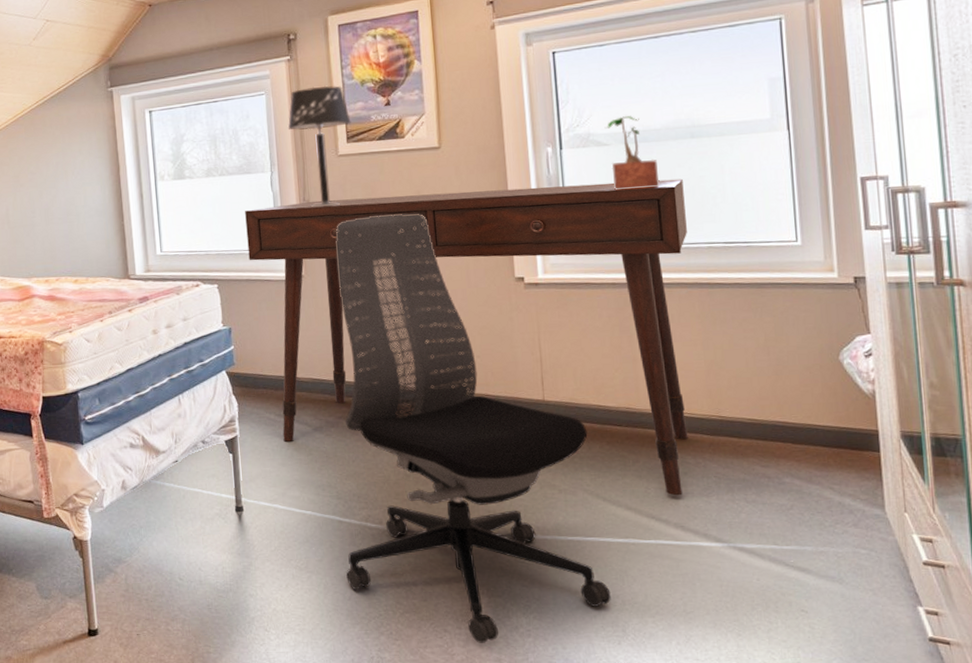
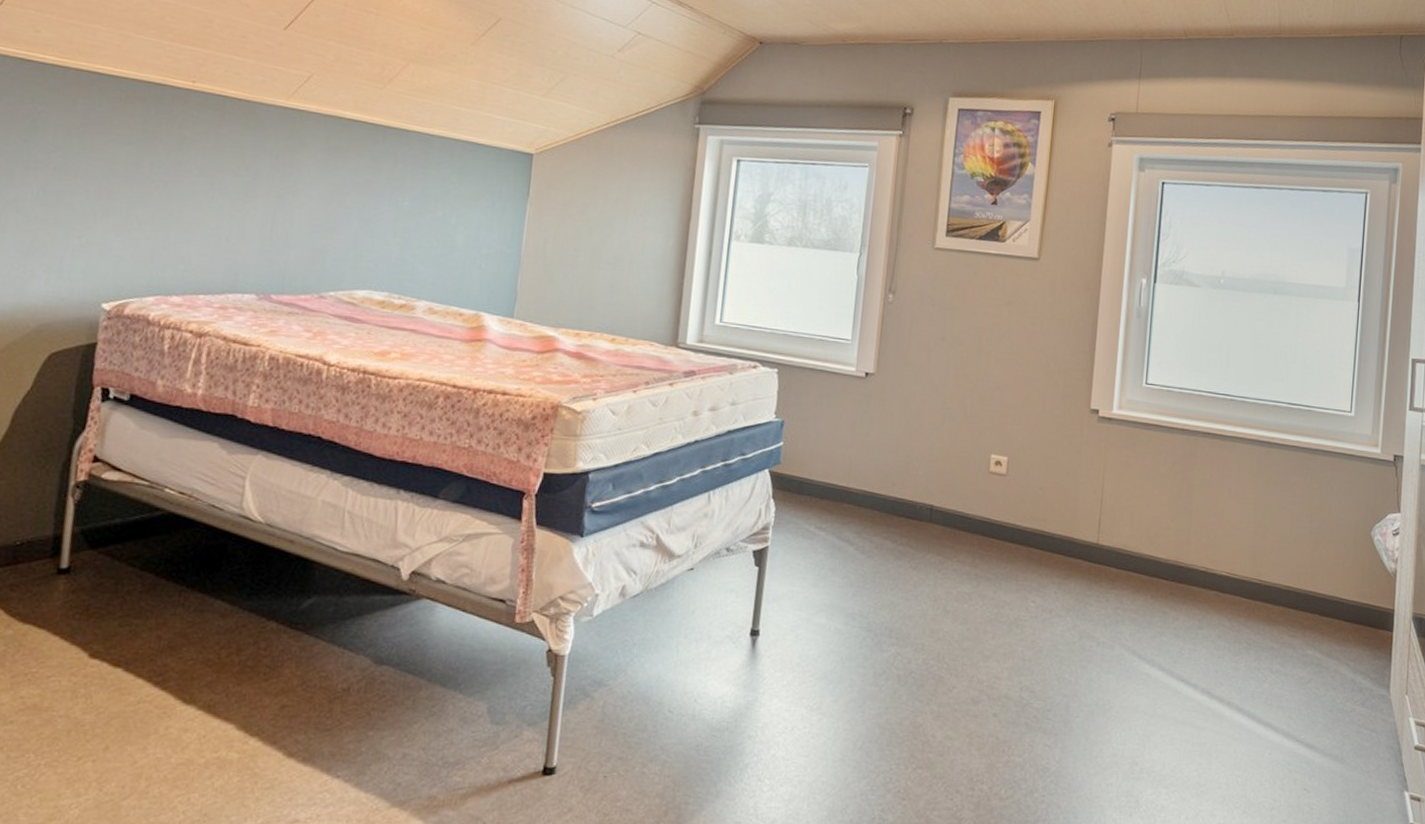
desk: present [245,178,688,496] -> none [818,290,1261,660]
table lamp: present [287,85,351,207] -> none [886,168,954,303]
office chair: present [335,213,611,643] -> none [861,319,1135,808]
potted plant: present [604,116,659,190] -> none [1198,260,1241,338]

